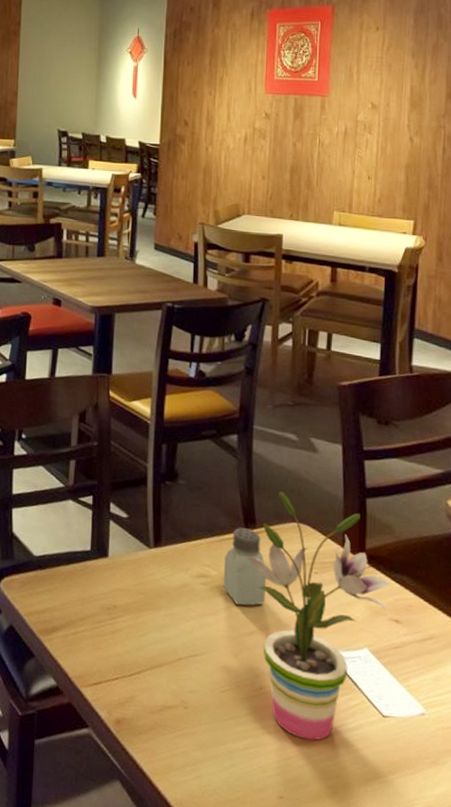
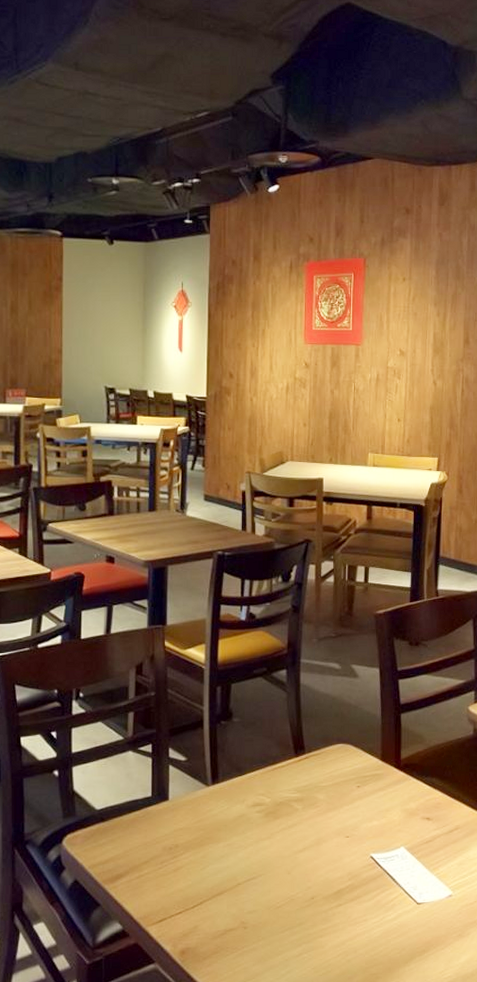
saltshaker: present [223,528,267,606] -> none [276,755,315,826]
potted plant: present [245,492,392,741] -> none [296,717,423,936]

